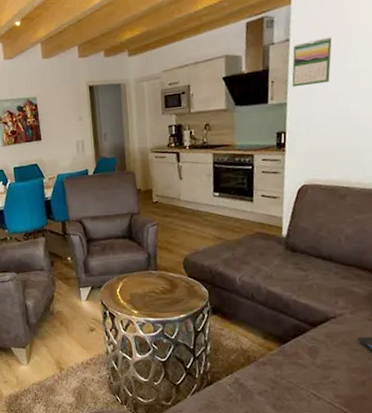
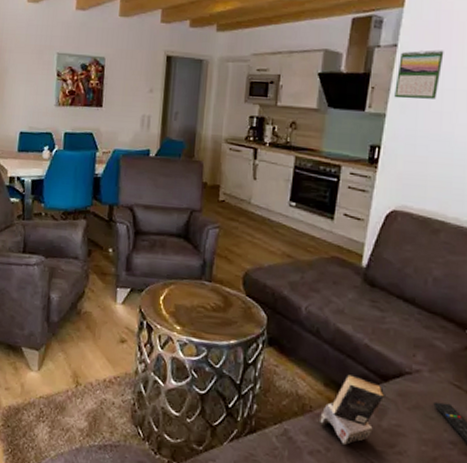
book: none [262,326,316,382] -> present [318,374,386,445]

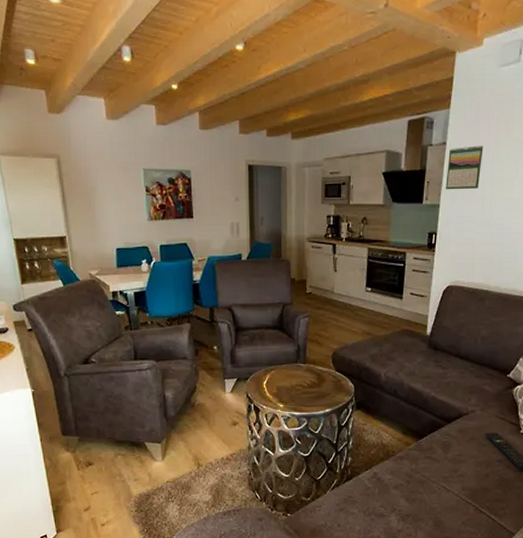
book: present [318,374,386,445] -> none [400,422,449,476]

